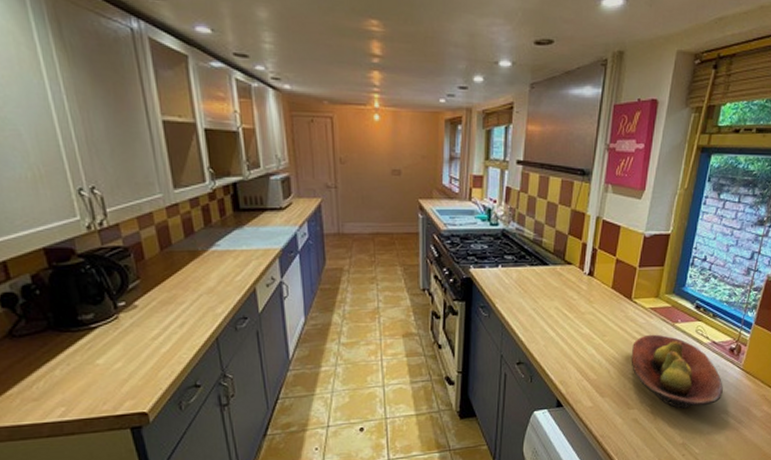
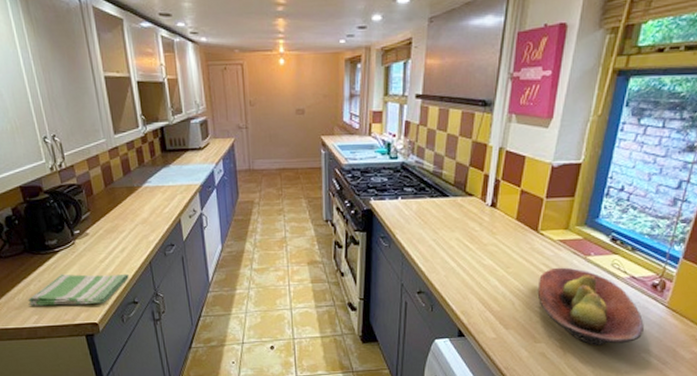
dish towel: none [51,353,189,396] -> present [28,274,129,306]

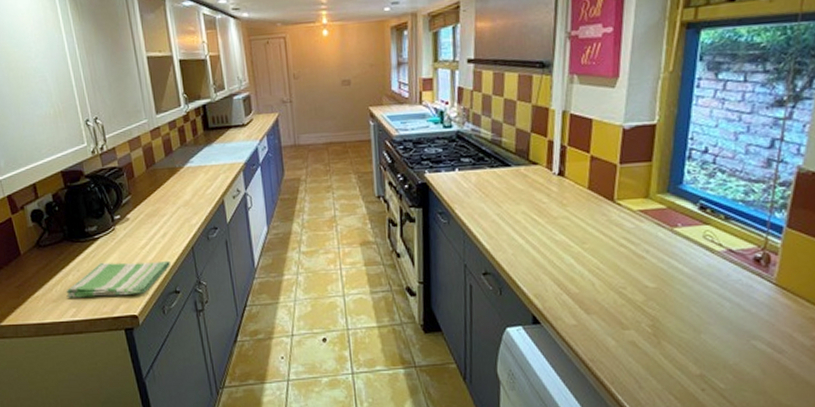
fruit bowl: present [537,267,644,345] -> none [619,241,751,332]

